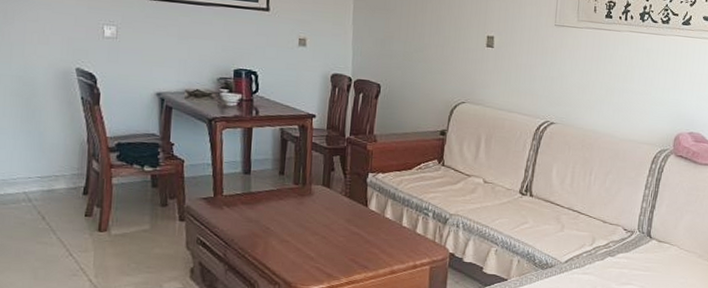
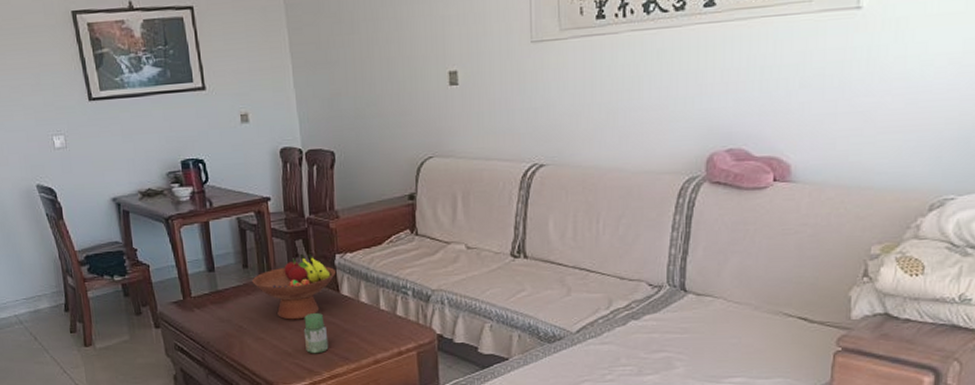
fruit bowl: none [286,168,367,228] -> present [252,253,337,320]
jar: none [328,222,351,261] -> present [303,312,329,354]

